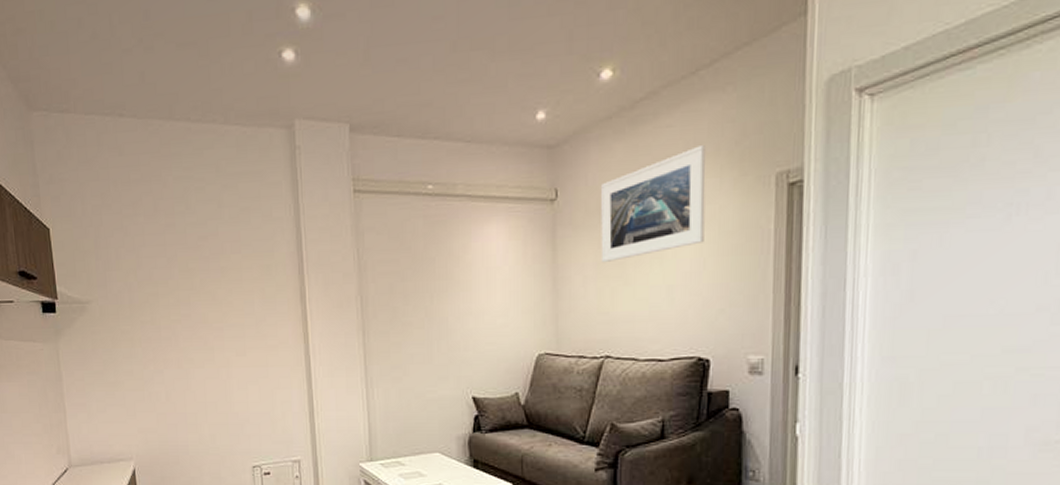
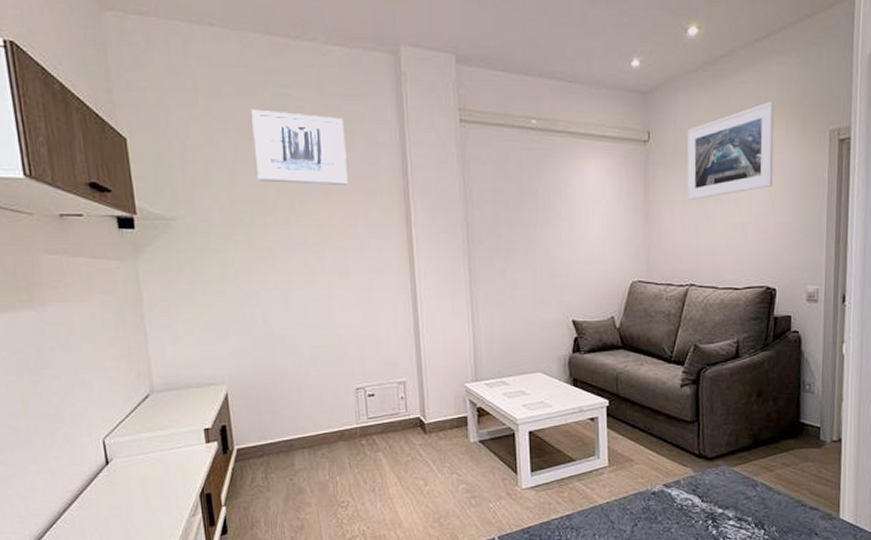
wall art: none [156,193,244,264] -> present [251,109,348,185]

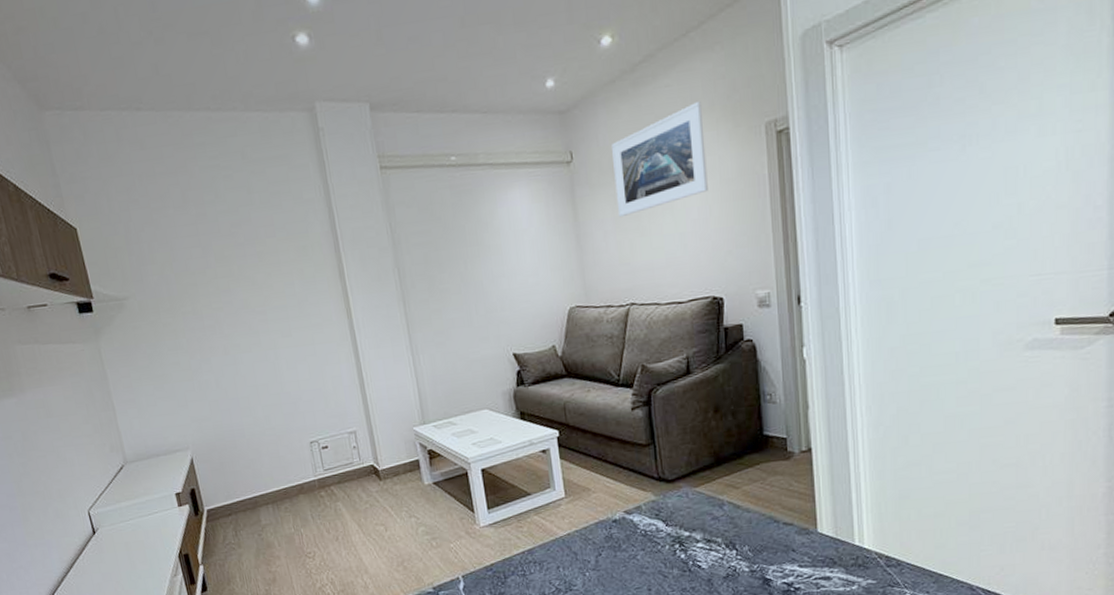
wall art: present [251,109,348,185] -> none [184,181,280,253]

